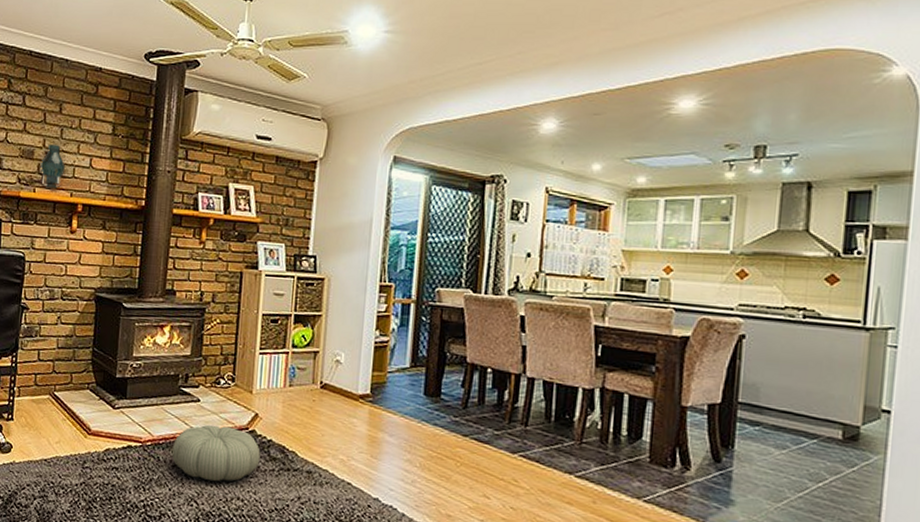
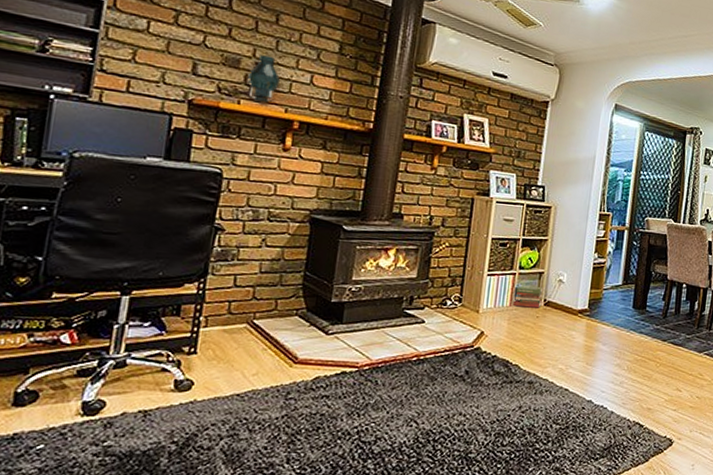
pouf: present [171,424,261,482] -> none [391,345,485,400]
books: none [286,365,318,391] -> present [512,285,543,308]

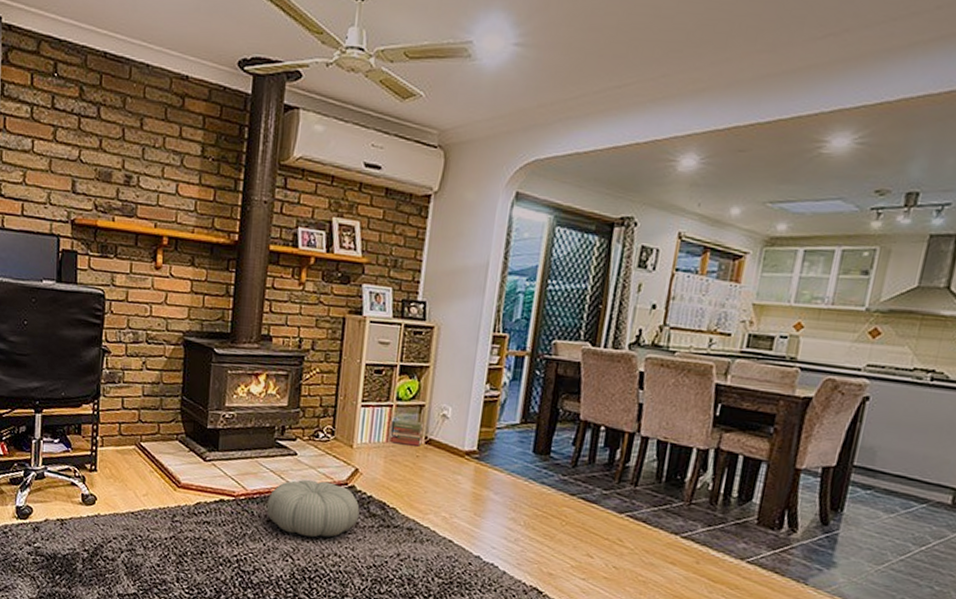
vase: present [248,55,280,104] -> none [119,166,148,219]
pouf: none [391,345,485,400] -> present [266,479,360,538]

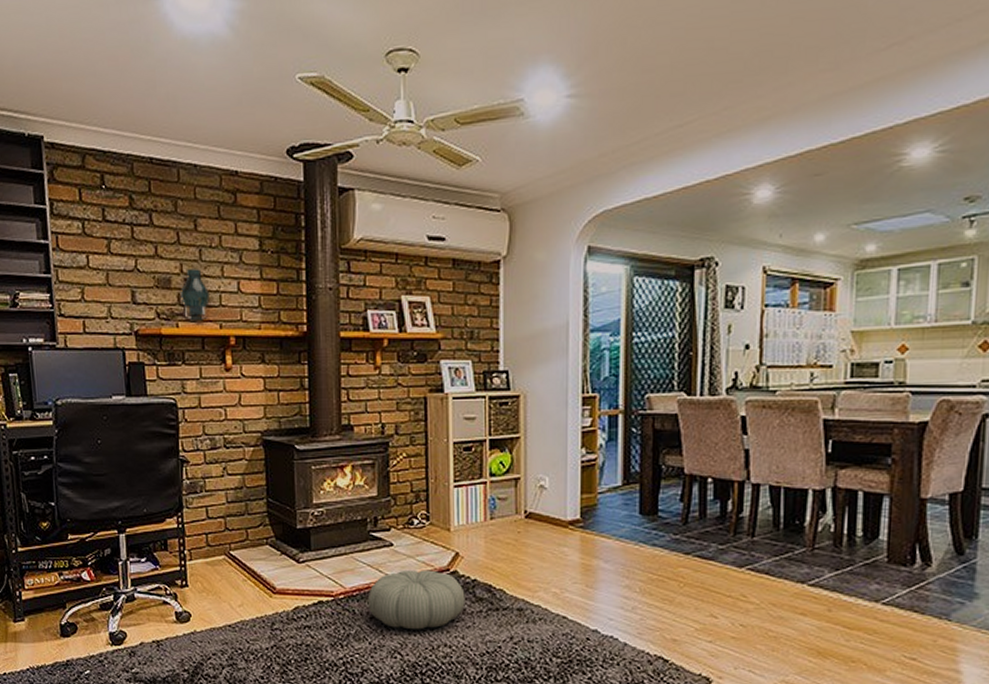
vase: none [119,166,148,219] -> present [180,269,210,323]
books: present [389,418,423,447] -> none [487,495,522,522]

